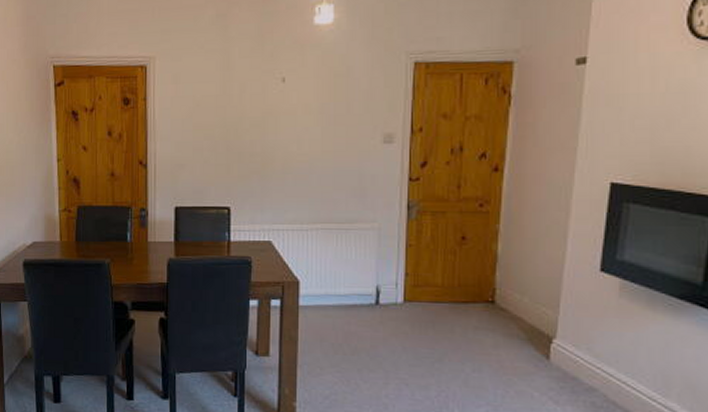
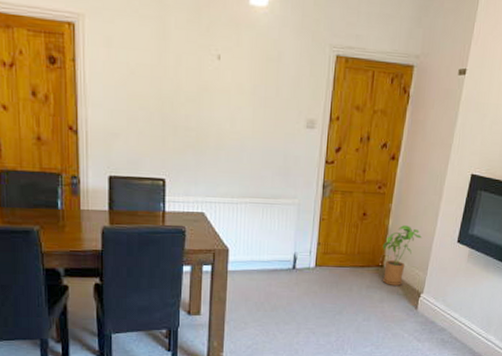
house plant: none [491,250,546,327] -> present [382,225,422,286]

